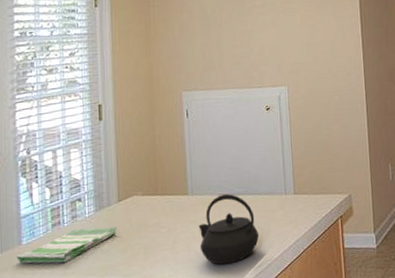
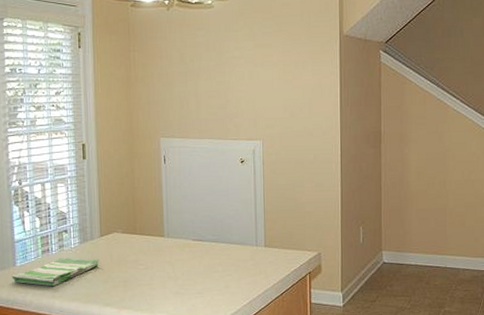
kettle: present [198,194,259,265] -> none [173,240,229,305]

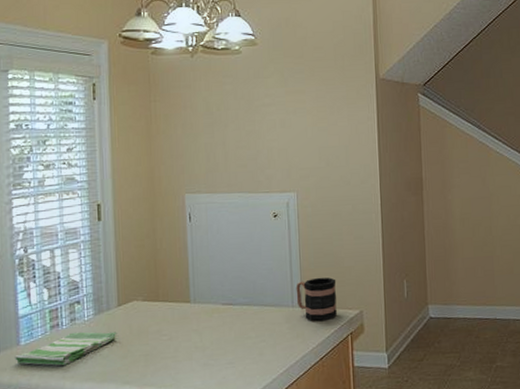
mug: none [259,220,297,261] -> present [296,277,337,322]

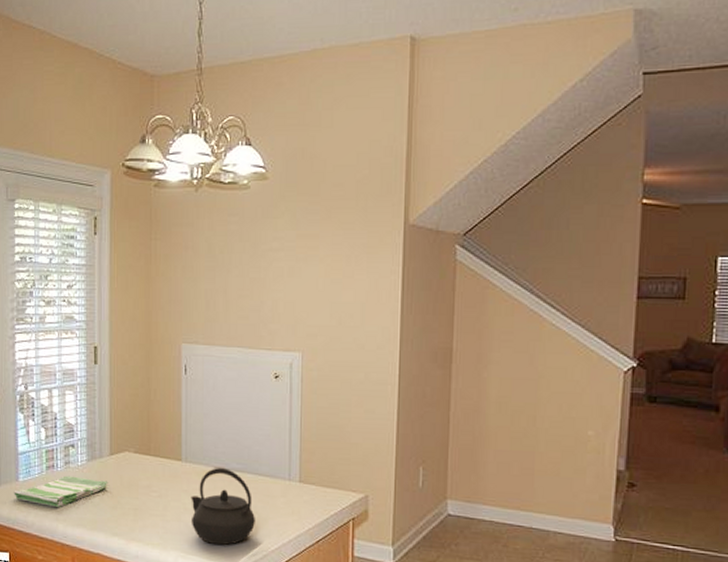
kettle: none [201,304,264,377] -> present [190,468,255,546]
mug: present [296,277,337,322] -> none [294,451,340,501]

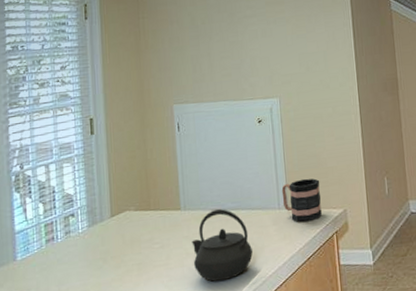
dish towel: present [14,475,109,508] -> none [11,242,111,280]
mug: none [294,451,340,501] -> present [281,178,322,223]

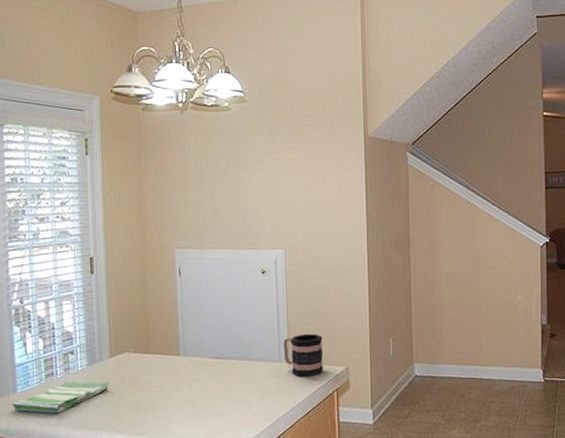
dish towel: none [11,242,111,280] -> present [12,381,110,414]
kettle: present [192,209,253,282] -> none [190,358,251,429]

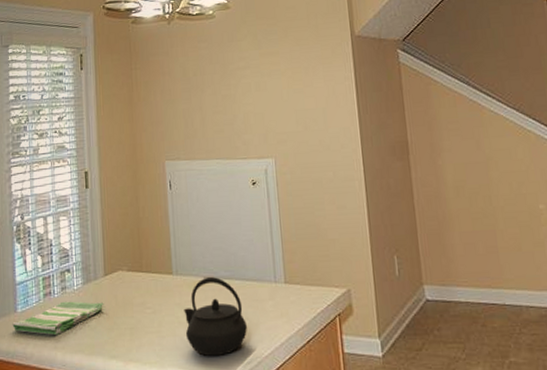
kettle: none [190,358,251,429] -> present [184,277,247,357]
mug: present [283,333,323,377] -> none [277,250,322,300]

